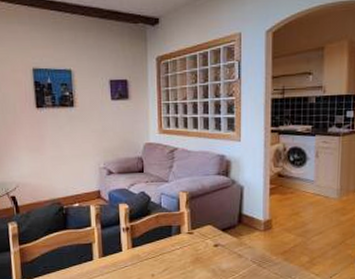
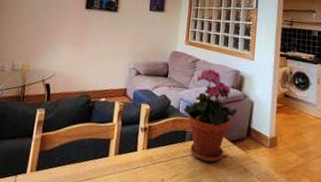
potted plant: none [165,157,226,254] -> present [183,68,238,163]

